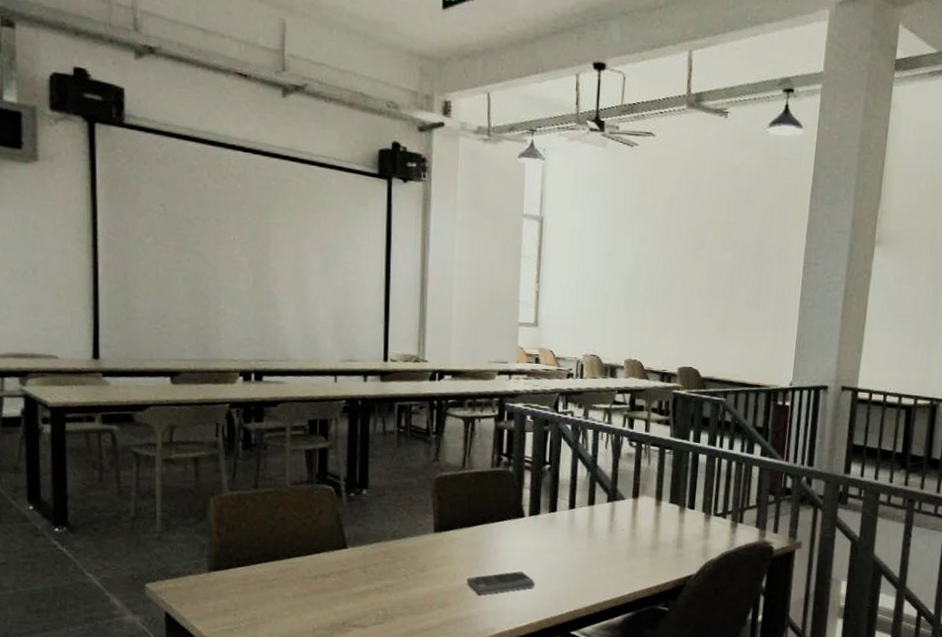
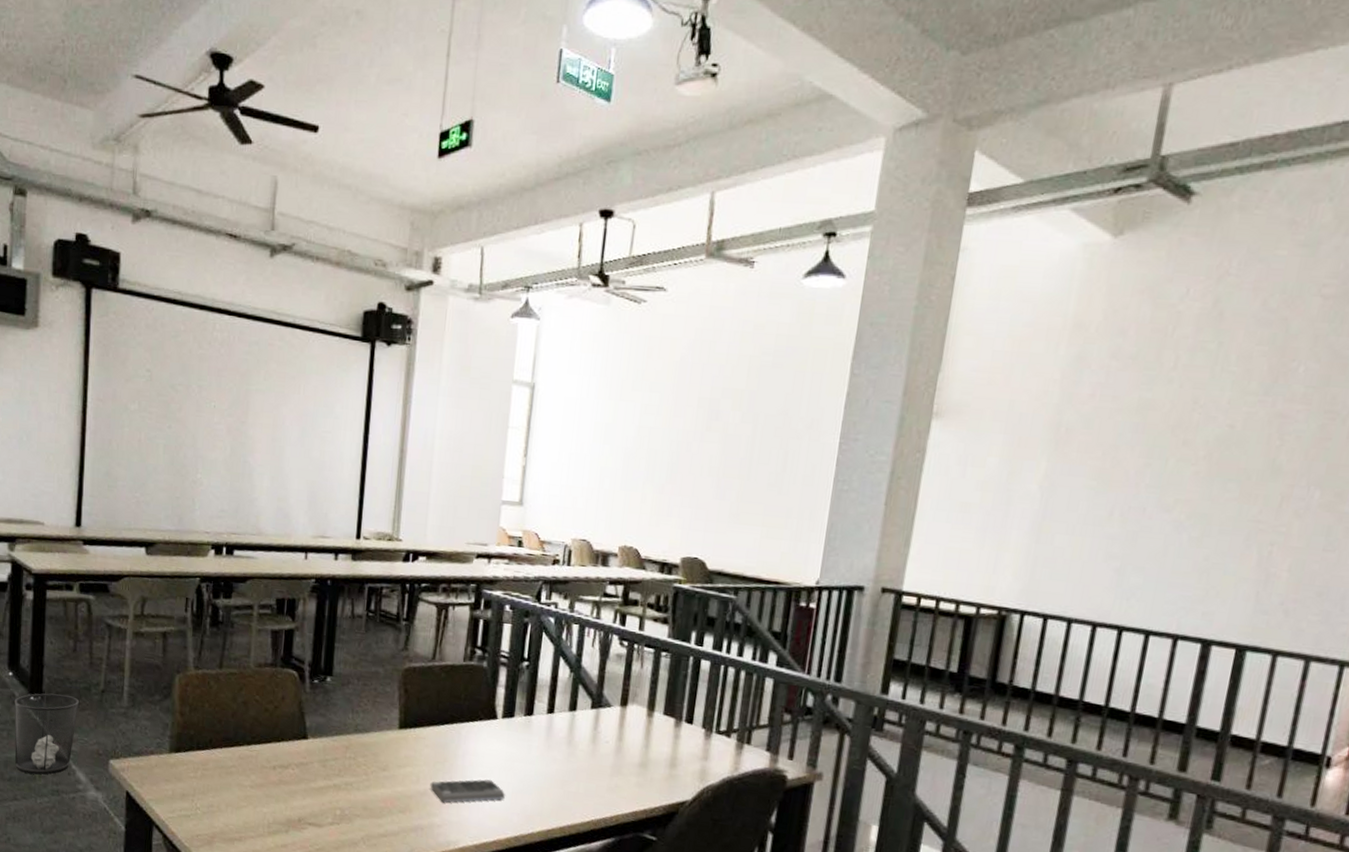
waste bin: none [37,524,108,604] -> present [14,693,79,775]

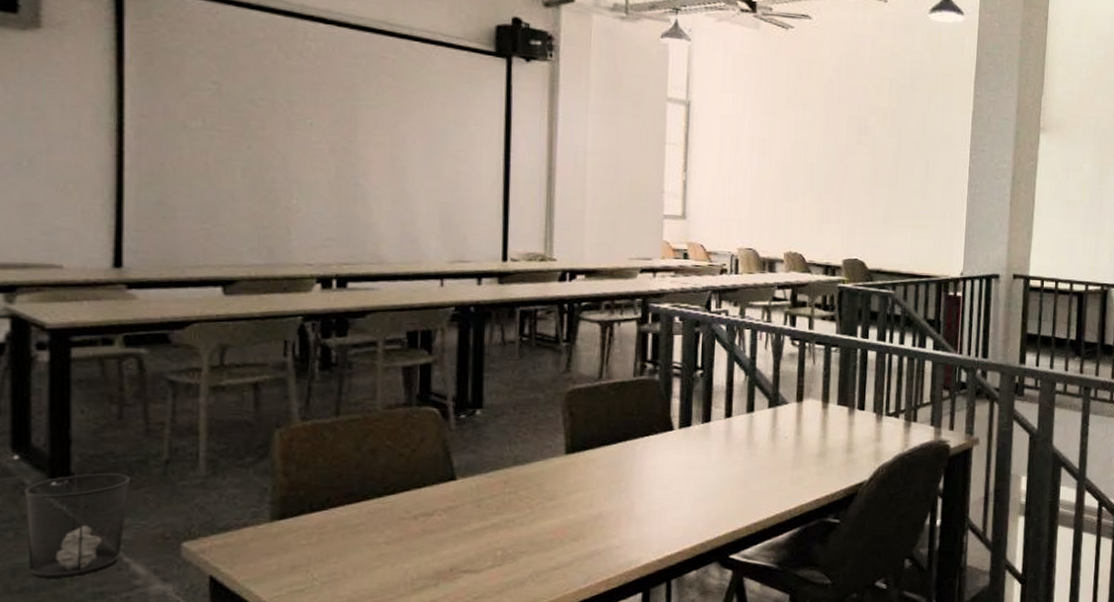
calculator: present [430,779,505,803] -> none [605,491,687,523]

